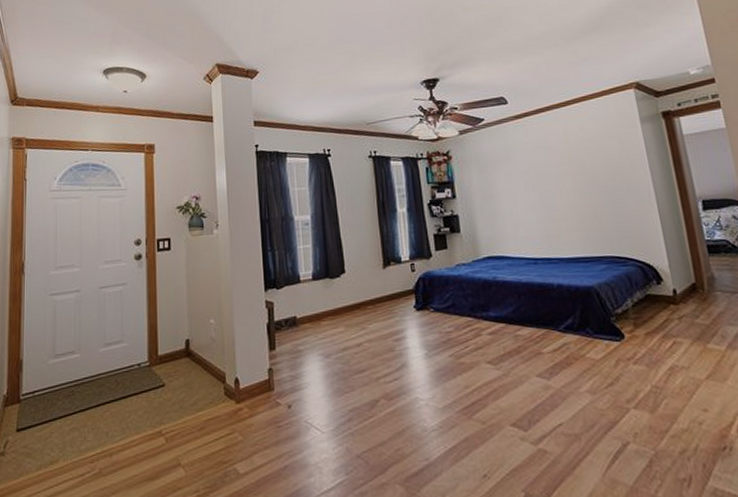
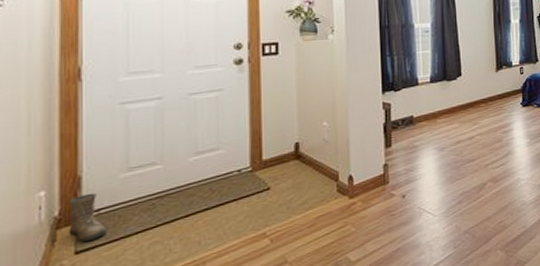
boot: none [13,376,39,422] -> present [68,192,108,243]

